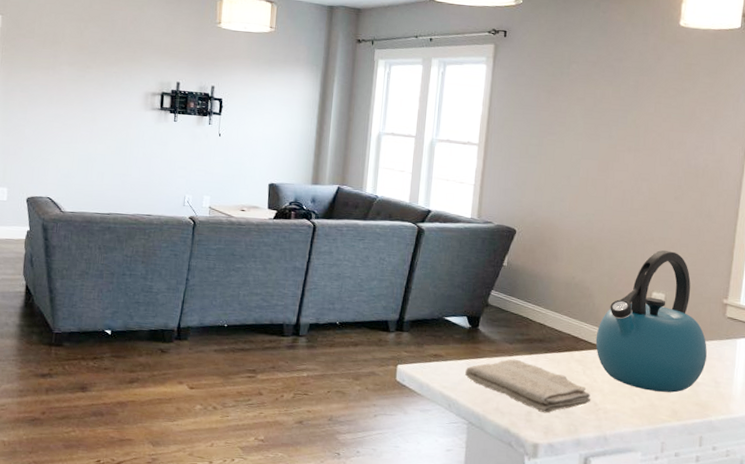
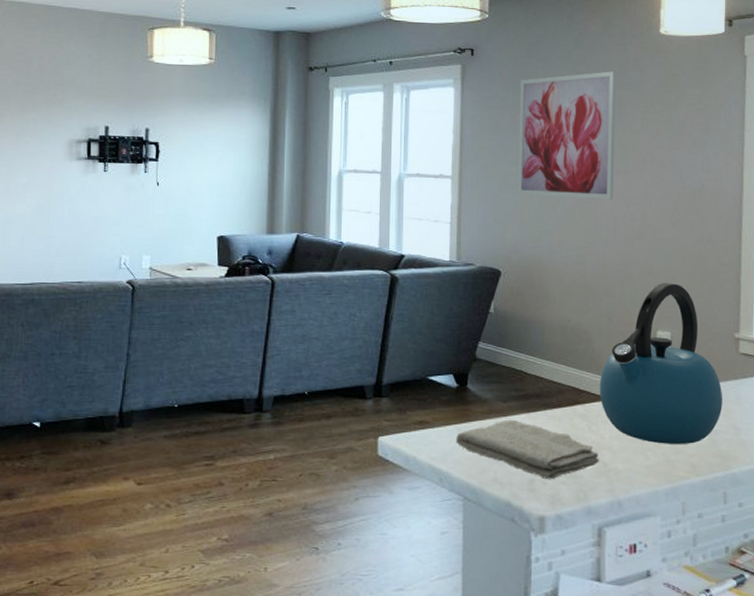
wall art: none [537,57,636,174] -> present [518,71,616,200]

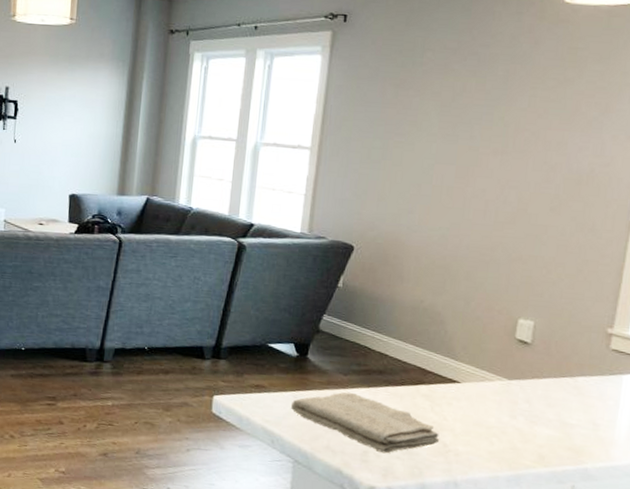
wall art: present [518,71,616,200] -> none [380,42,507,181]
kettle: present [599,283,722,444] -> none [446,270,585,435]

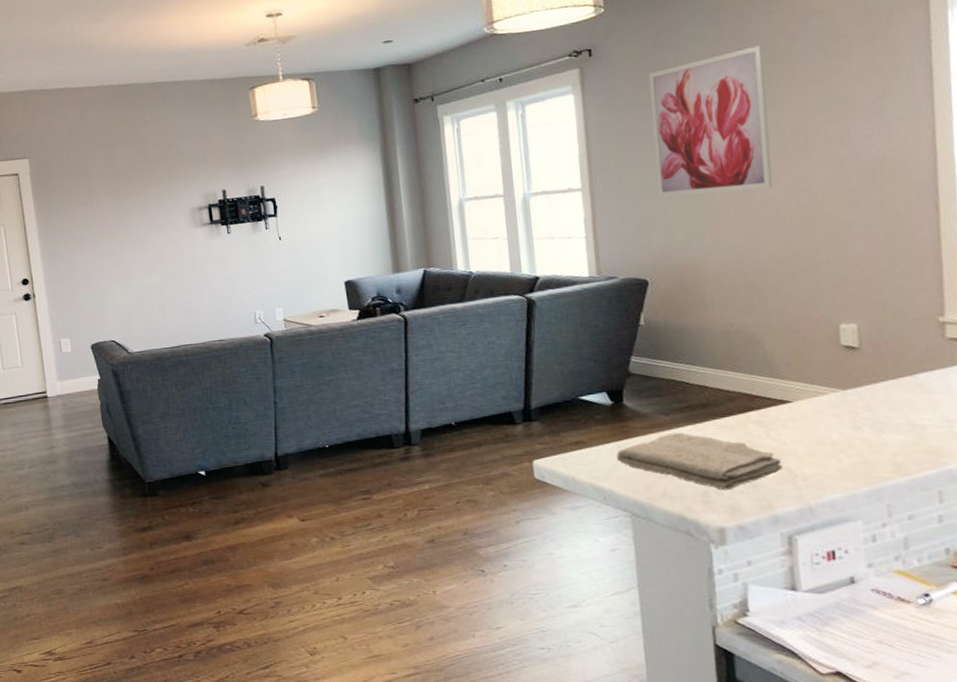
wall art: none [380,42,507,181] -> present [649,45,773,198]

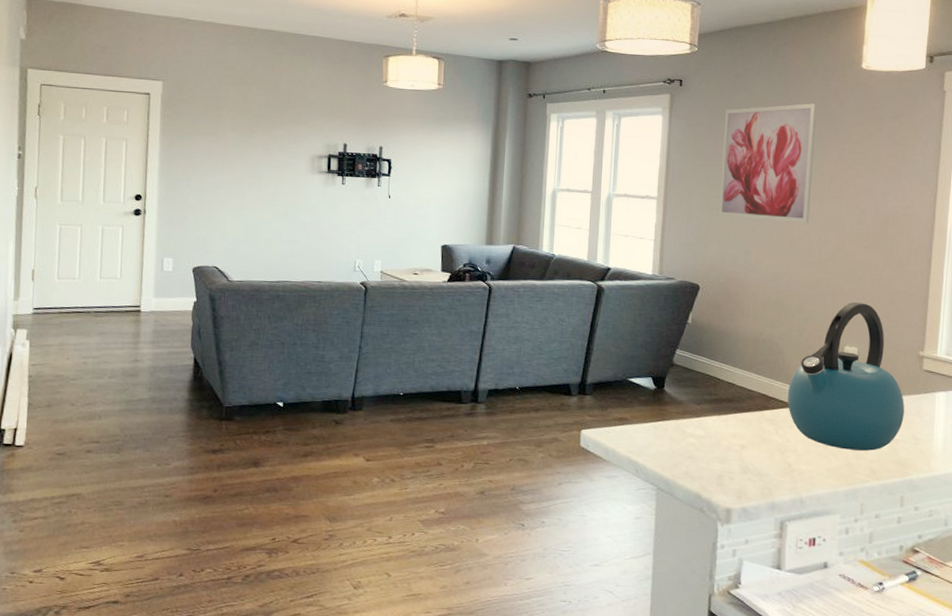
washcloth: present [616,432,784,491] -> none [652,420,785,476]
kettle: none [774,270,930,445] -> present [787,302,904,451]

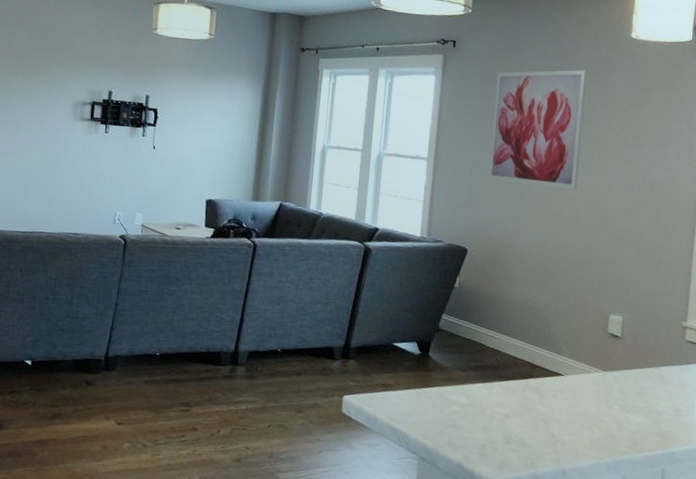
kettle: present [787,302,904,451] -> none [552,270,667,422]

